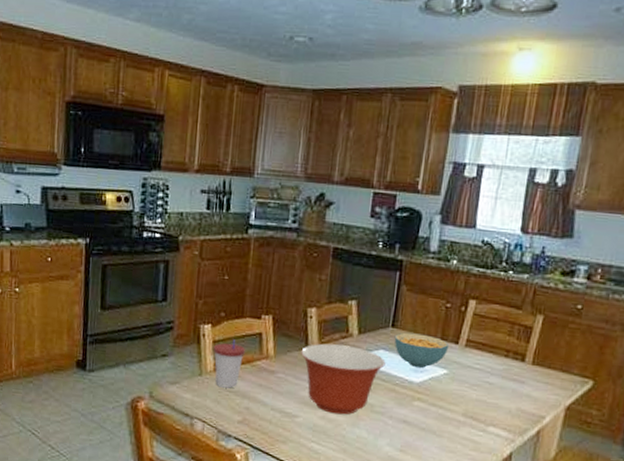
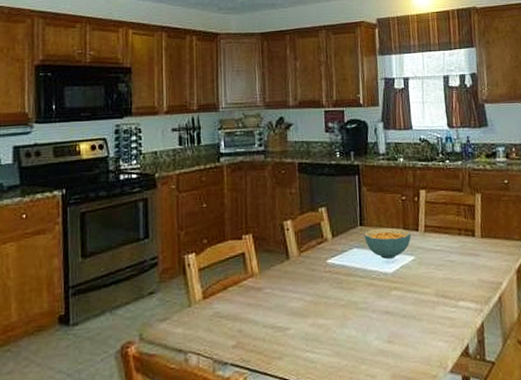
cup: present [213,339,245,389] -> none [199,264,231,315]
mixing bowl: present [301,343,386,415] -> none [283,250,361,319]

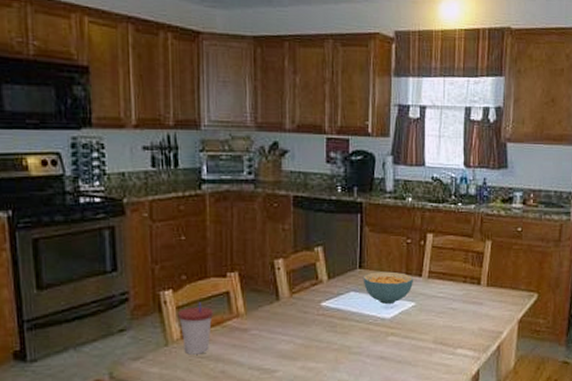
cup: none [199,264,231,315] -> present [177,302,213,355]

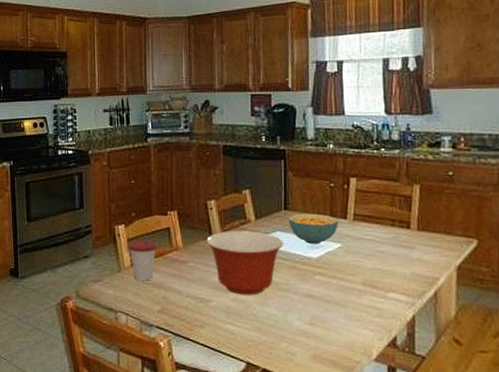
mixing bowl: none [273,292,357,362] -> present [206,231,284,295]

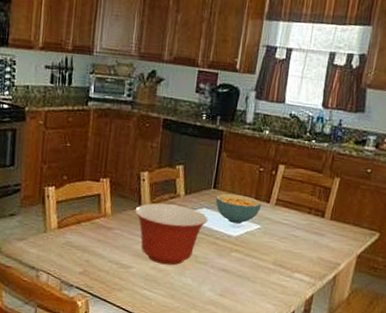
cup: present [128,236,157,281] -> none [56,200,85,244]

